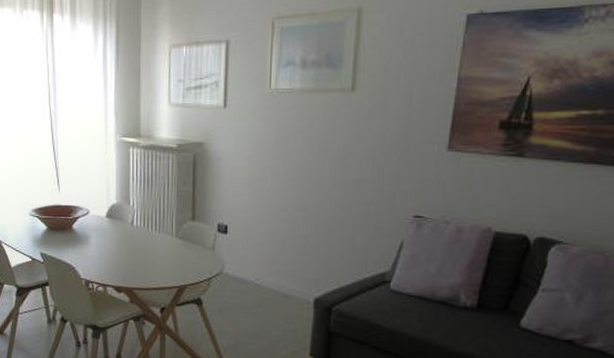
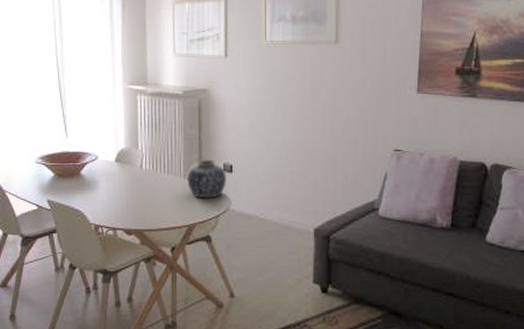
vase: none [179,218,220,260] -> present [187,159,226,198]

